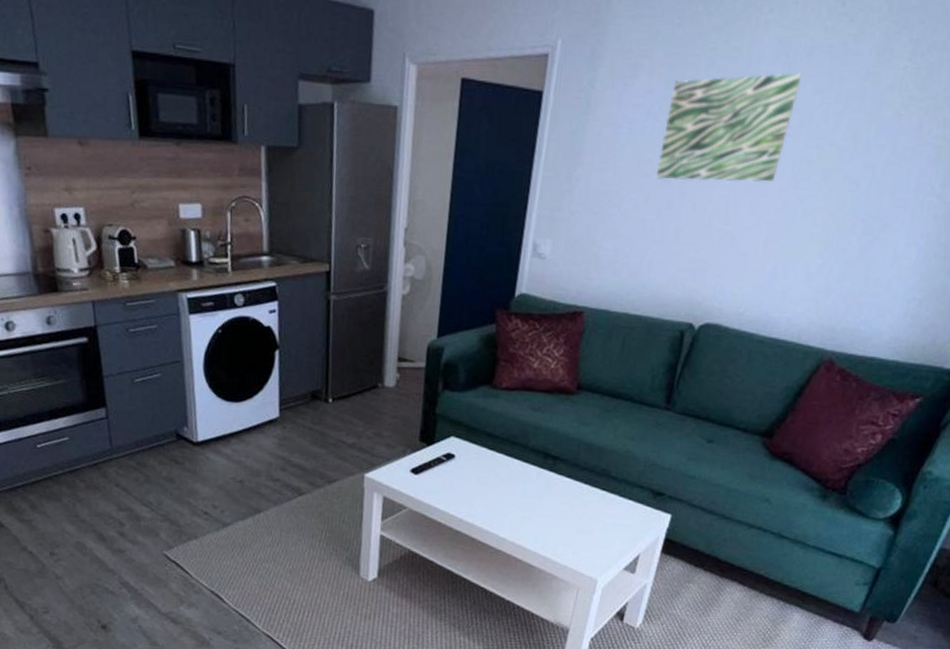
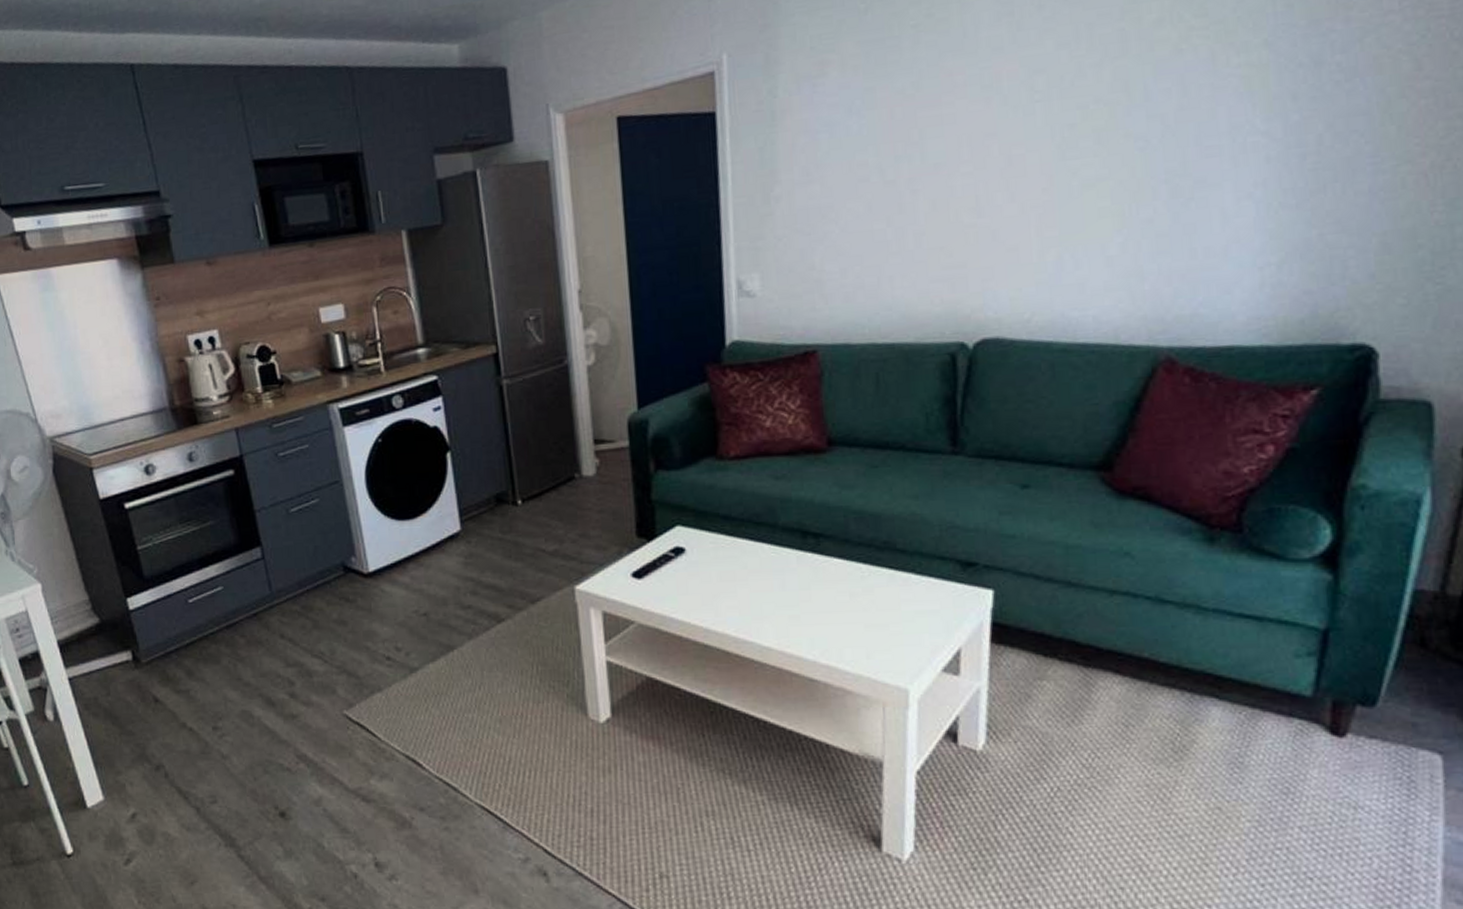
wall art: present [655,72,803,182] -> none [873,29,1037,181]

